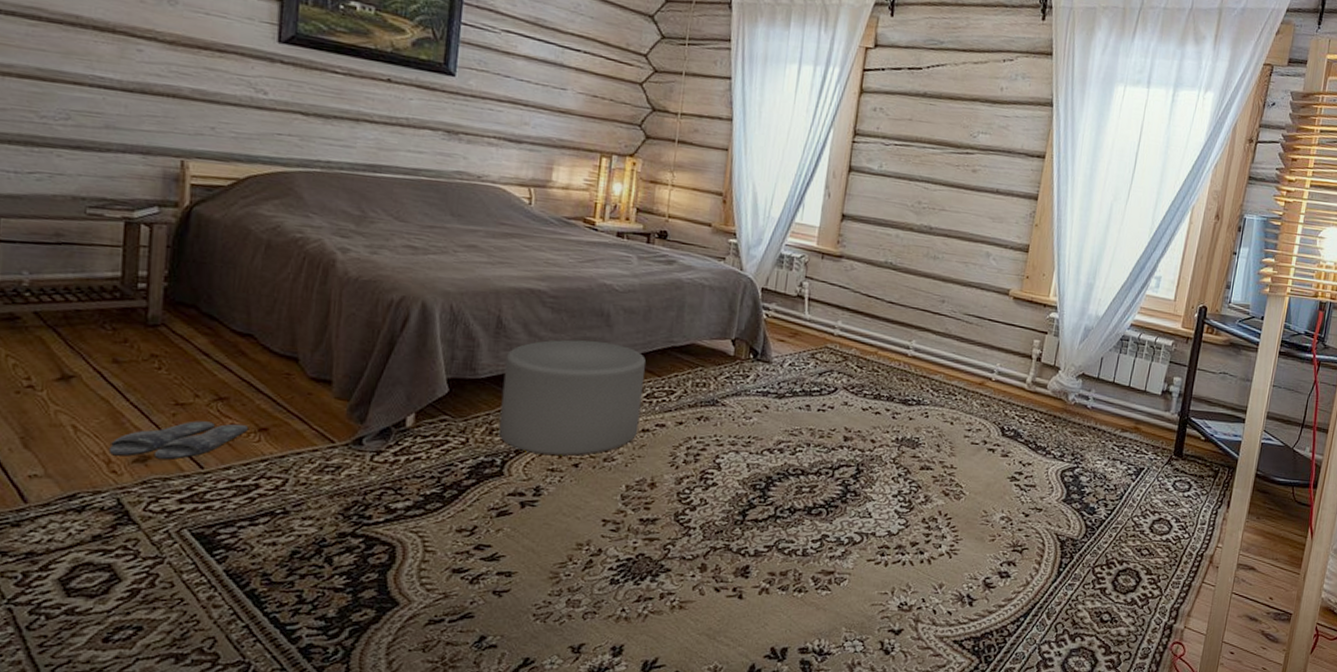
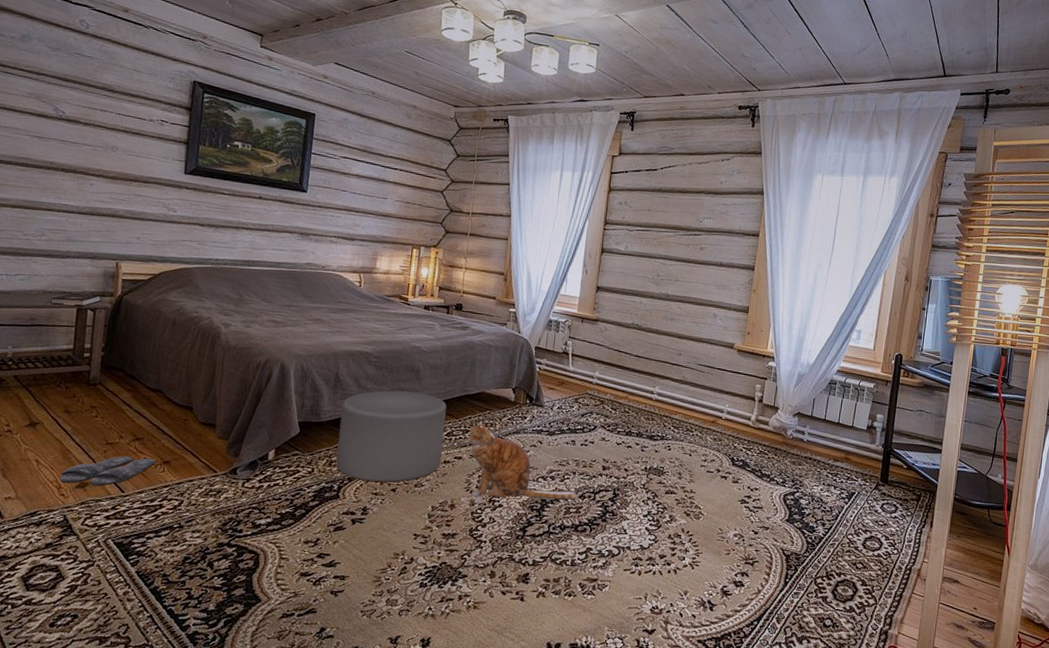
cat: none [674,380,813,482] -> present [468,421,579,504]

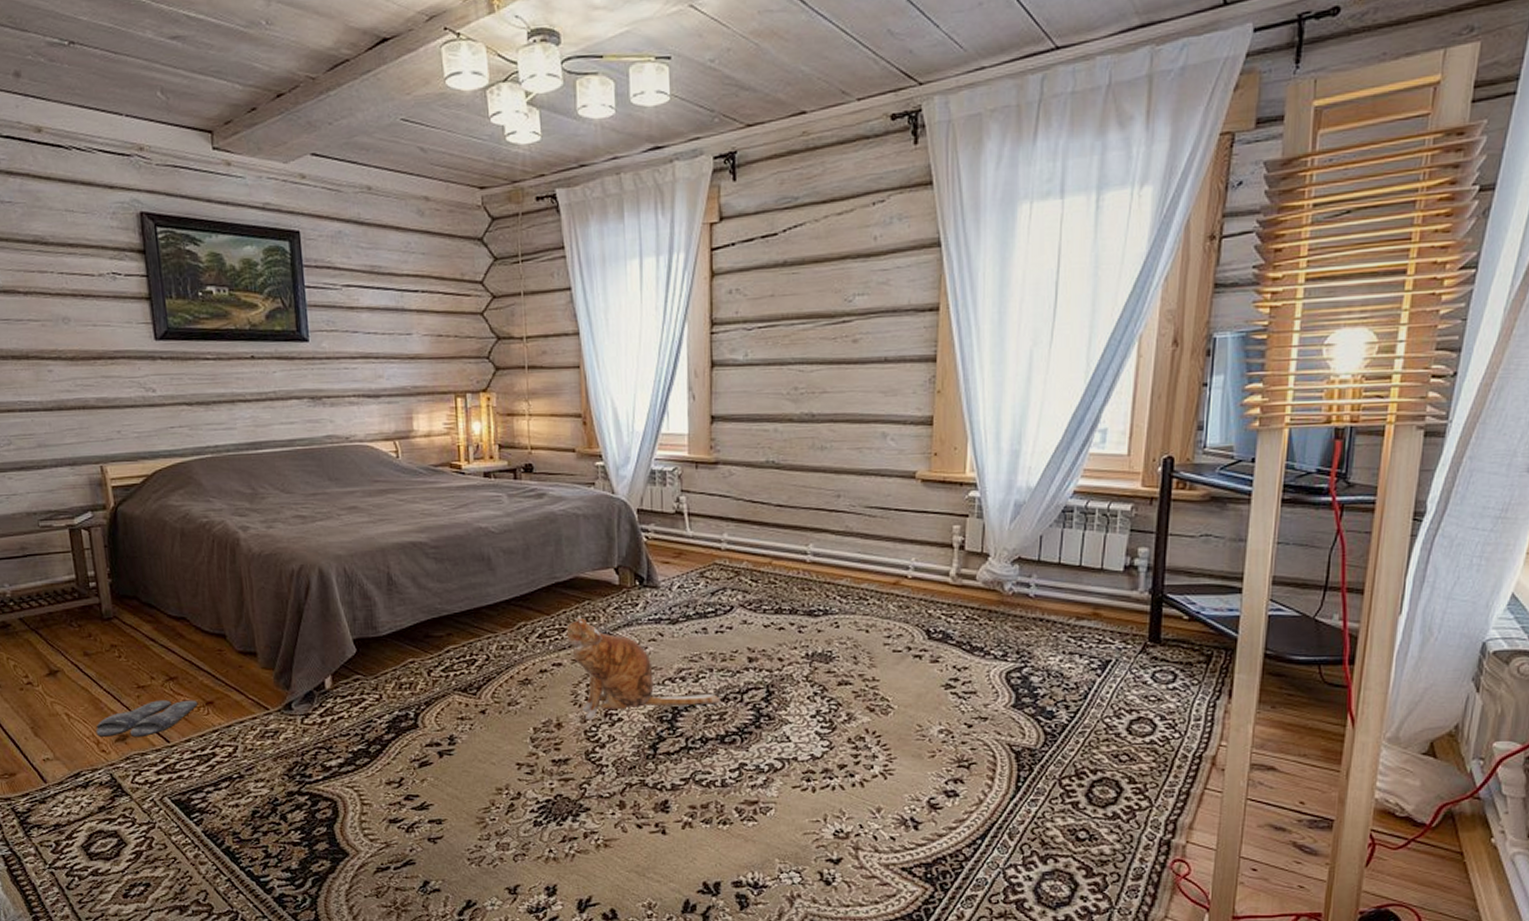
pouf: present [336,390,446,483] -> none [401,586,536,705]

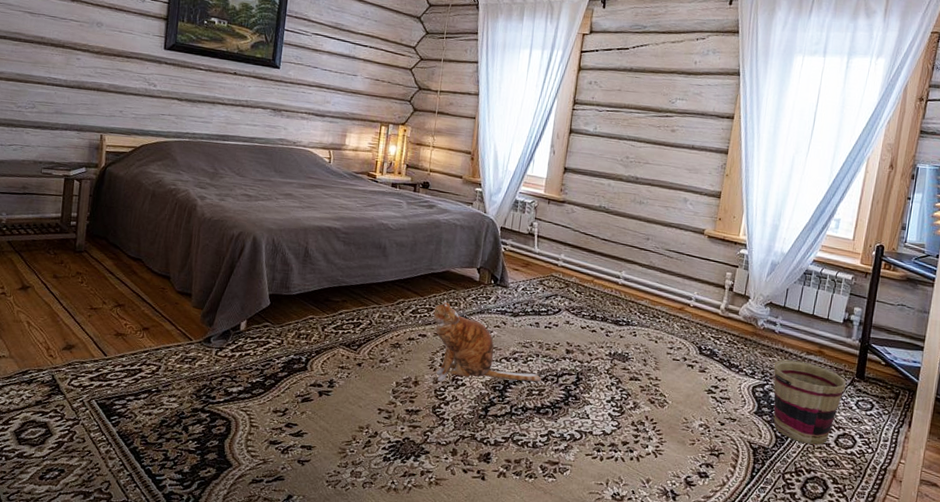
slippers: present [96,700,198,737] -> none [48,321,137,349]
basket: none [1032,630,1137,737] -> present [773,359,847,445]

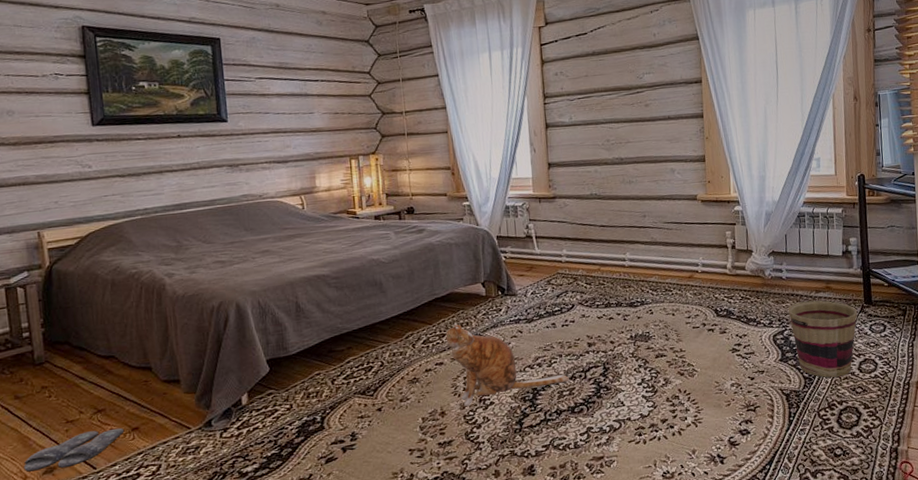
slippers: none [48,321,137,349] -> present [23,427,125,472]

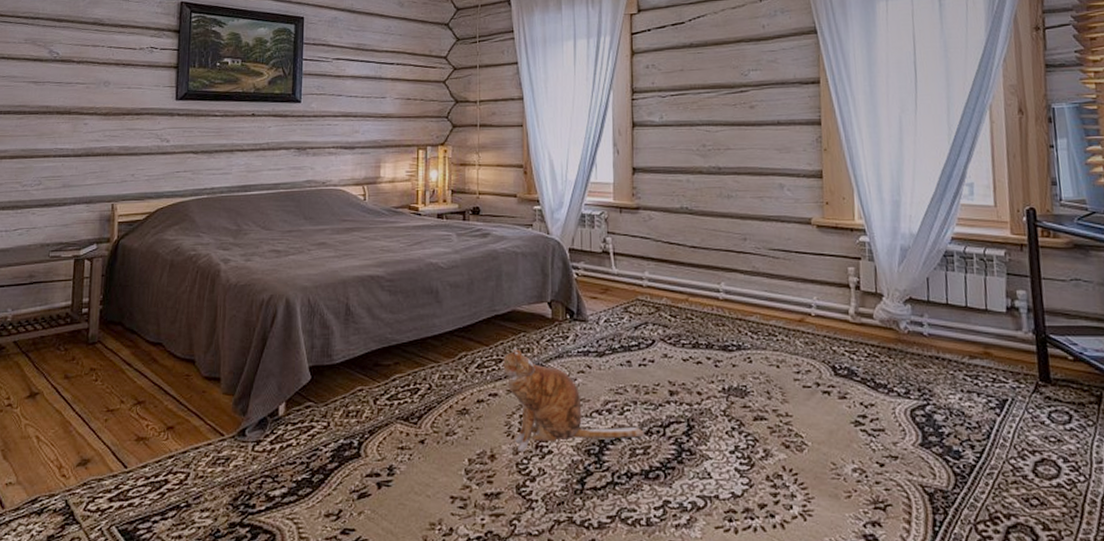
slippers: present [23,427,125,472] -> none [60,424,160,461]
basket: present [788,300,858,378] -> none [931,369,1030,478]

